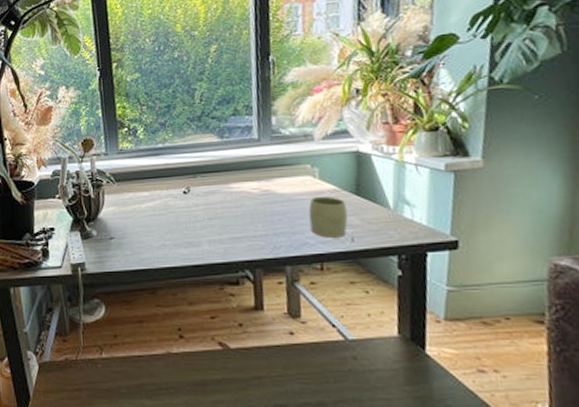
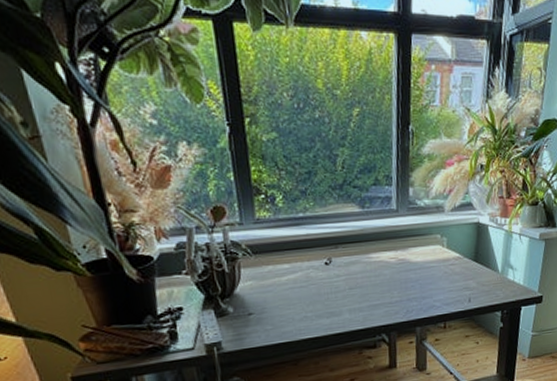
mug: present [308,196,348,238] -> none [437,263,468,300]

